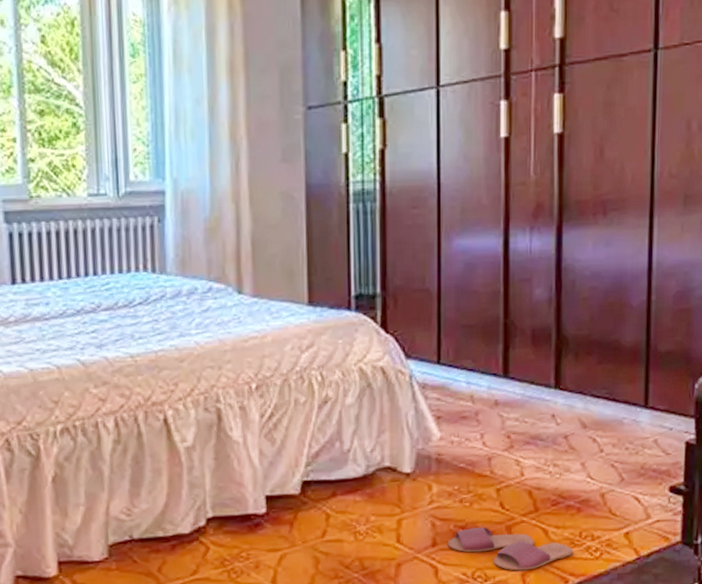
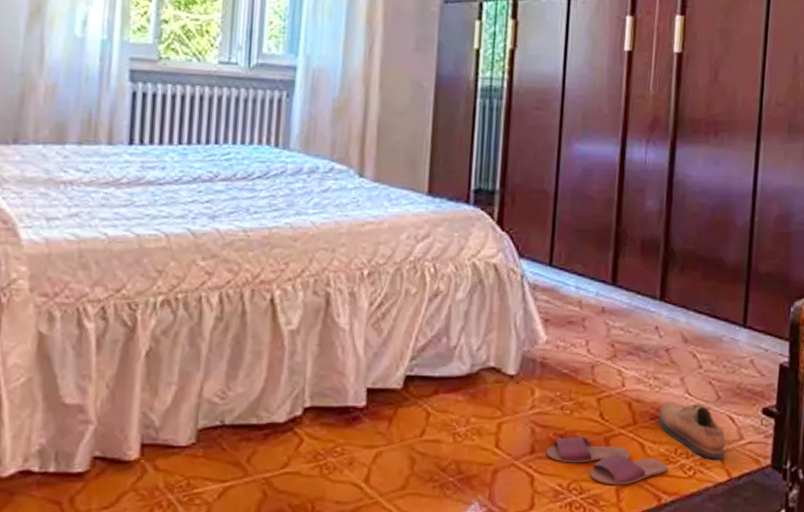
shoe: none [561,487,632,540] -> present [658,402,725,460]

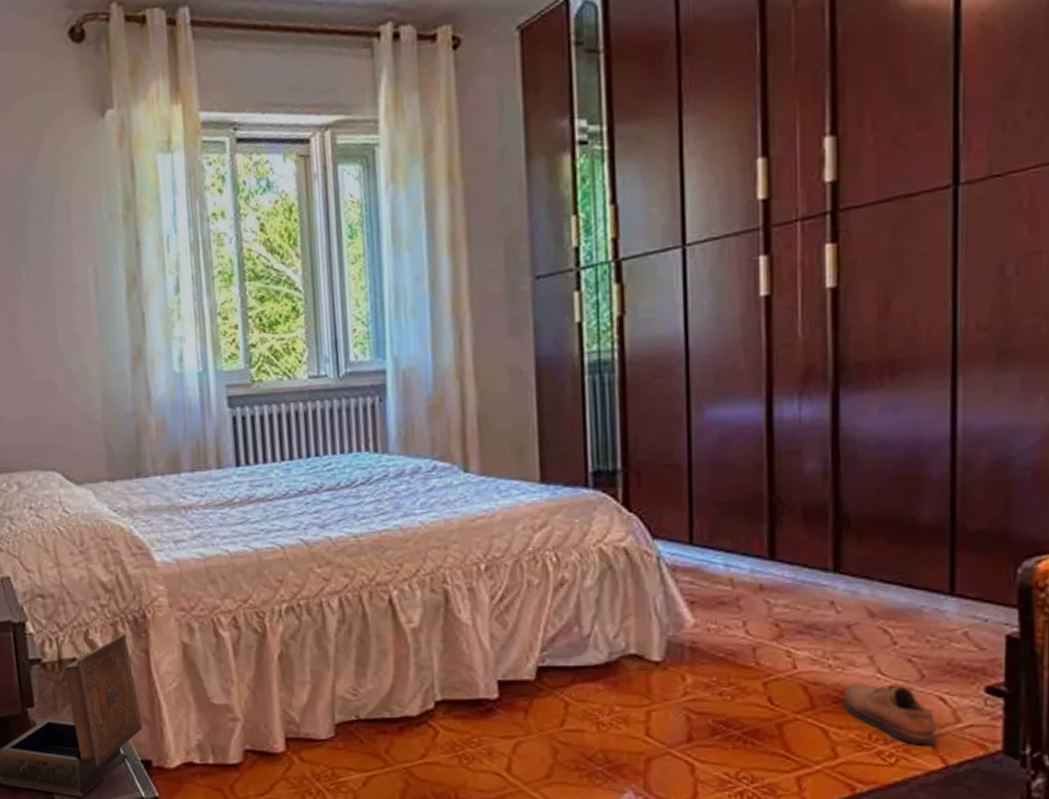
slippers: present [545,437,668,485] -> none [705,724,861,774]

